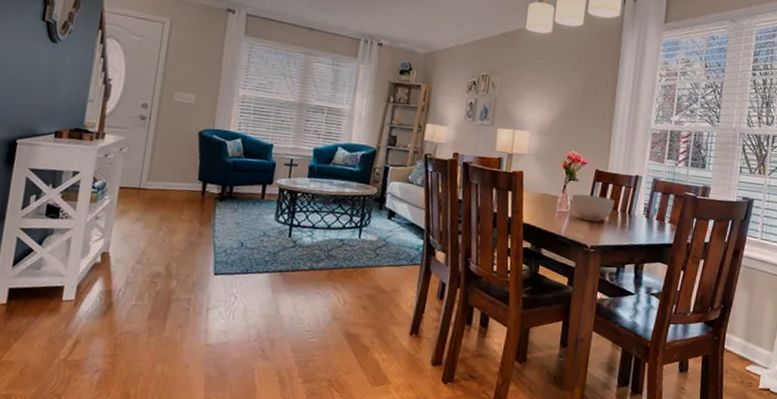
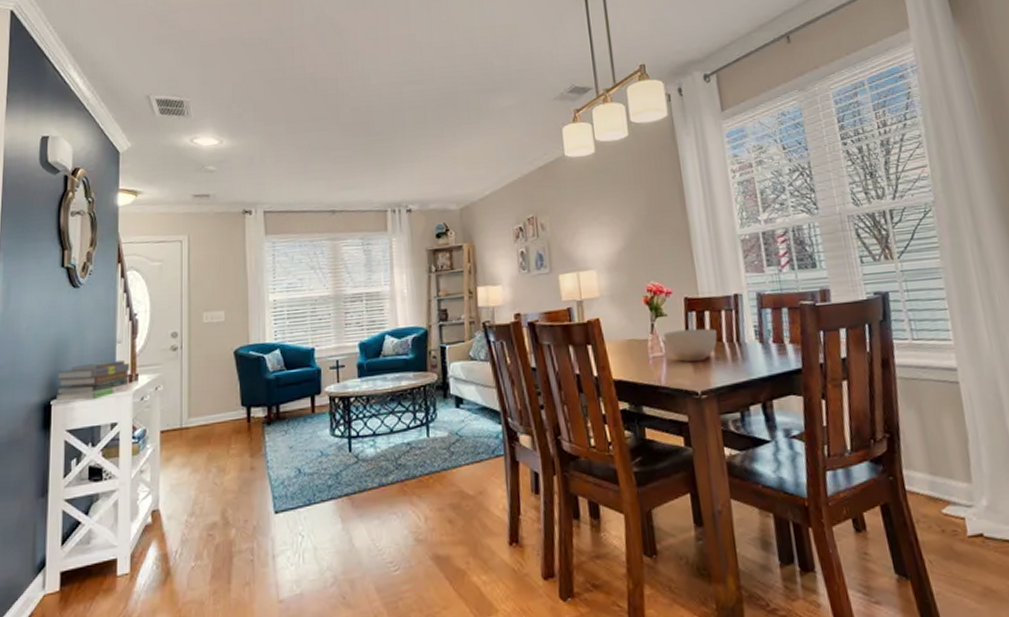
books: none [22,113,99,147] -> present [56,360,130,402]

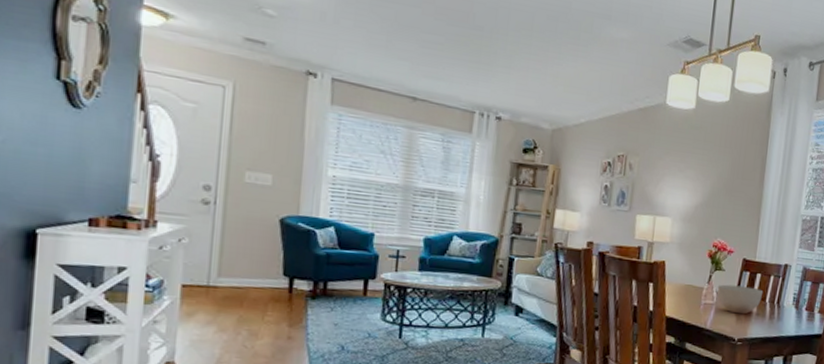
books: present [56,360,130,402] -> none [44,196,147,238]

